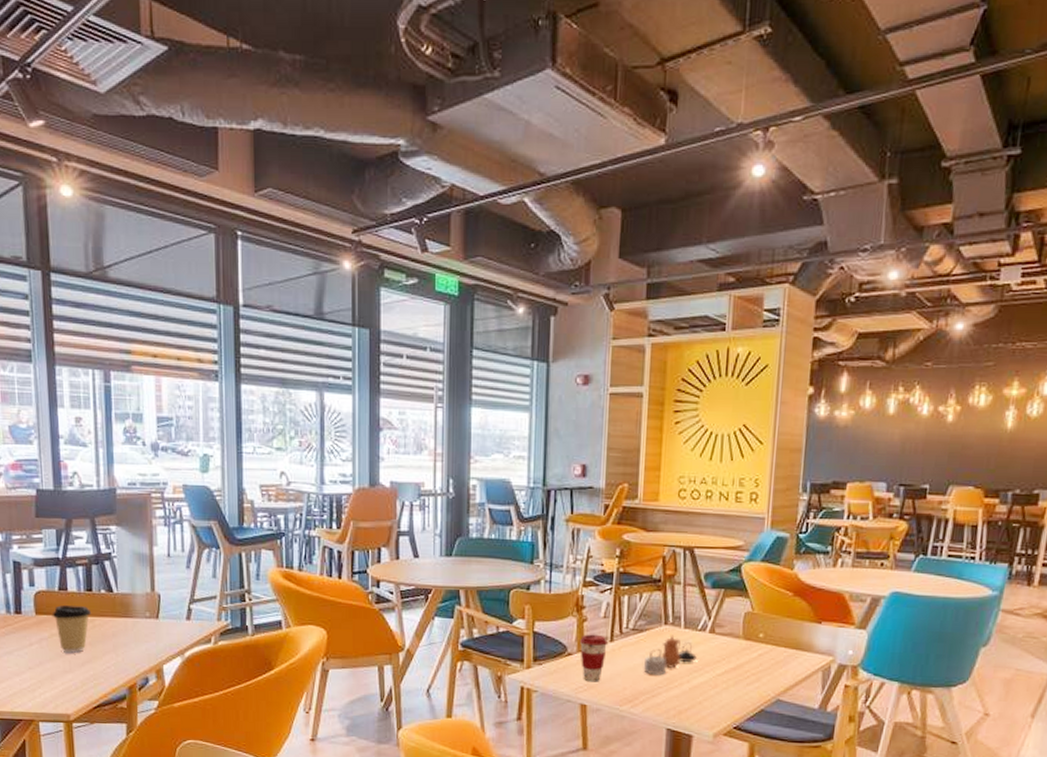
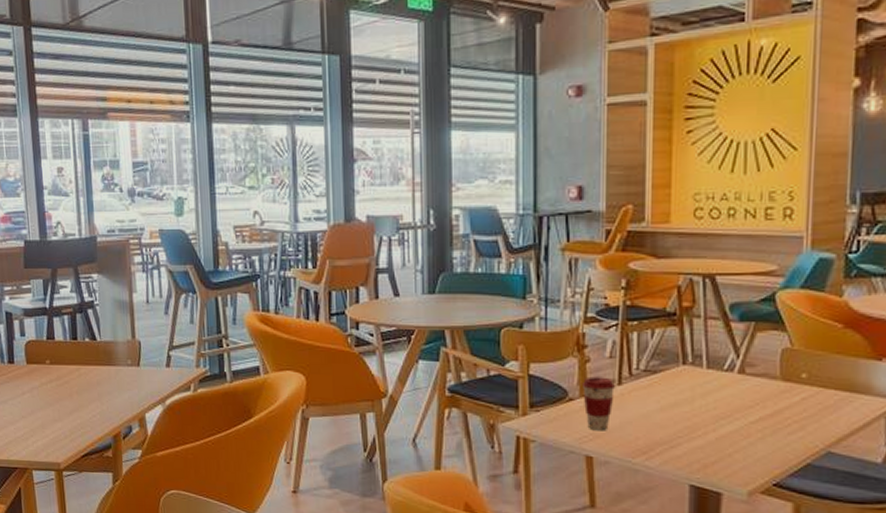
coffee cup: present [52,604,91,653] -> none [41,353,77,402]
teapot: present [643,635,698,675] -> none [658,376,725,423]

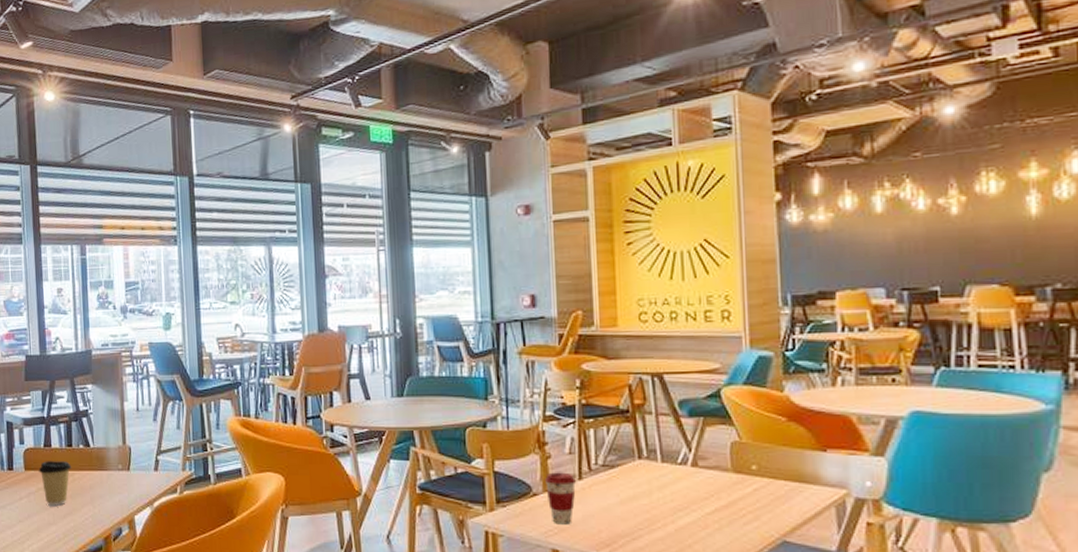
coffee cup: none [41,353,77,402] -> present [38,460,71,506]

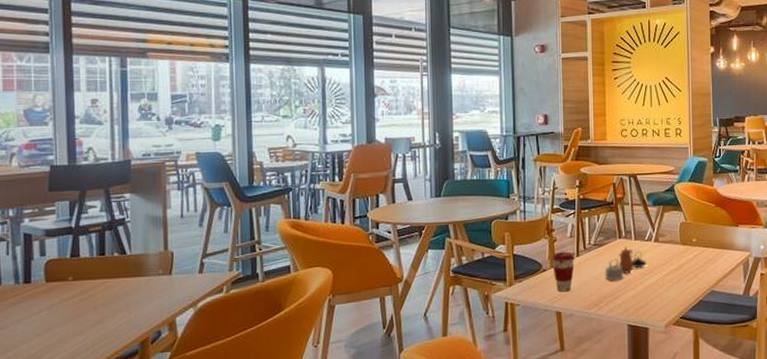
coffee cup: present [38,460,71,506] -> none [63,269,103,316]
teapot: none [618,470,681,516] -> present [605,246,647,281]

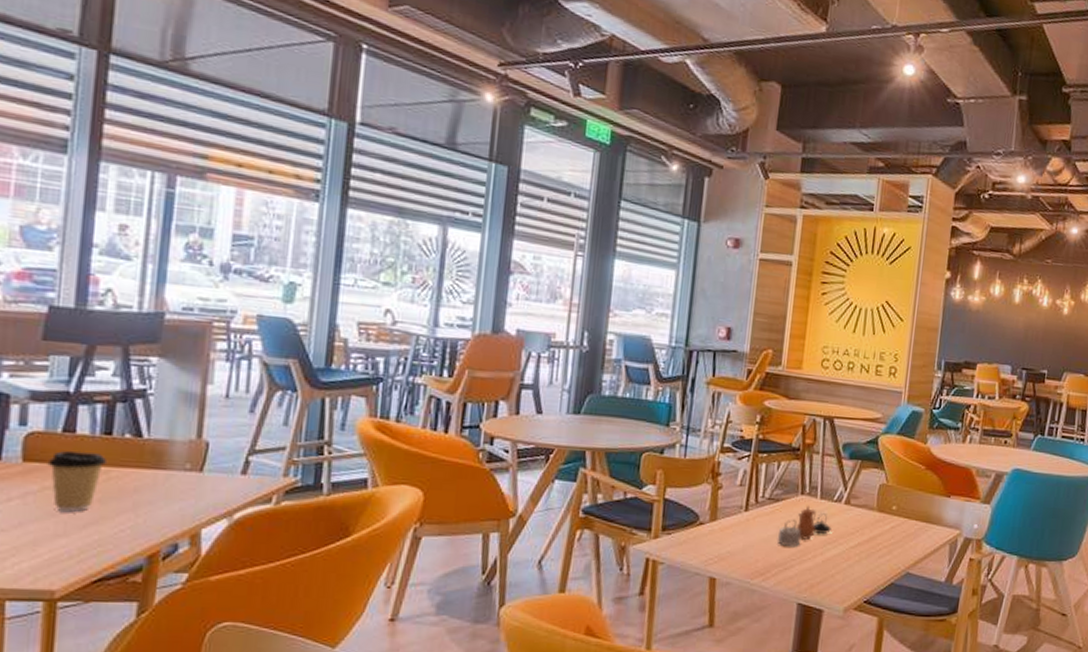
coffee cup: none [63,269,103,316] -> present [47,450,106,512]
coffee cup: present [552,251,575,292] -> none [712,502,743,554]

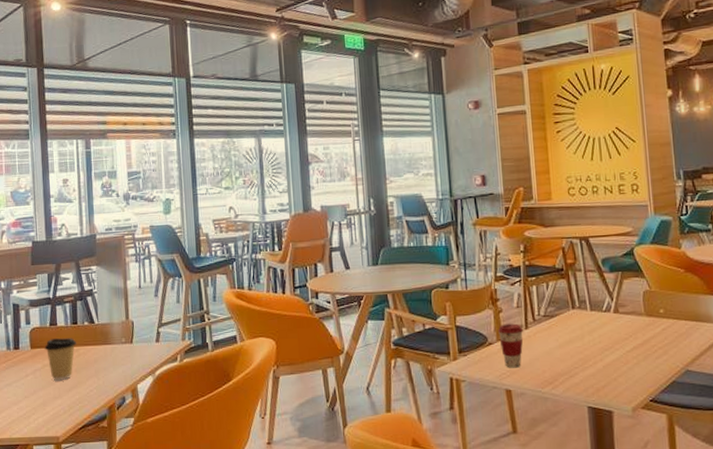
coffee cup: none [712,502,743,554] -> present [498,323,524,368]
teapot: present [777,505,832,547] -> none [558,318,607,357]

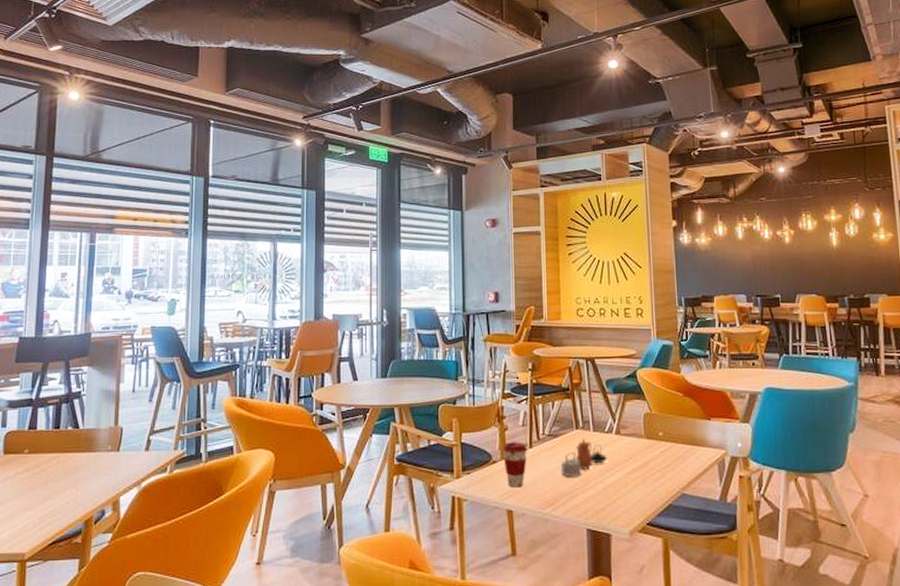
coffee cup: present [44,337,76,380] -> none [19,442,56,490]
teapot: none [558,318,607,357] -> present [560,438,608,478]

